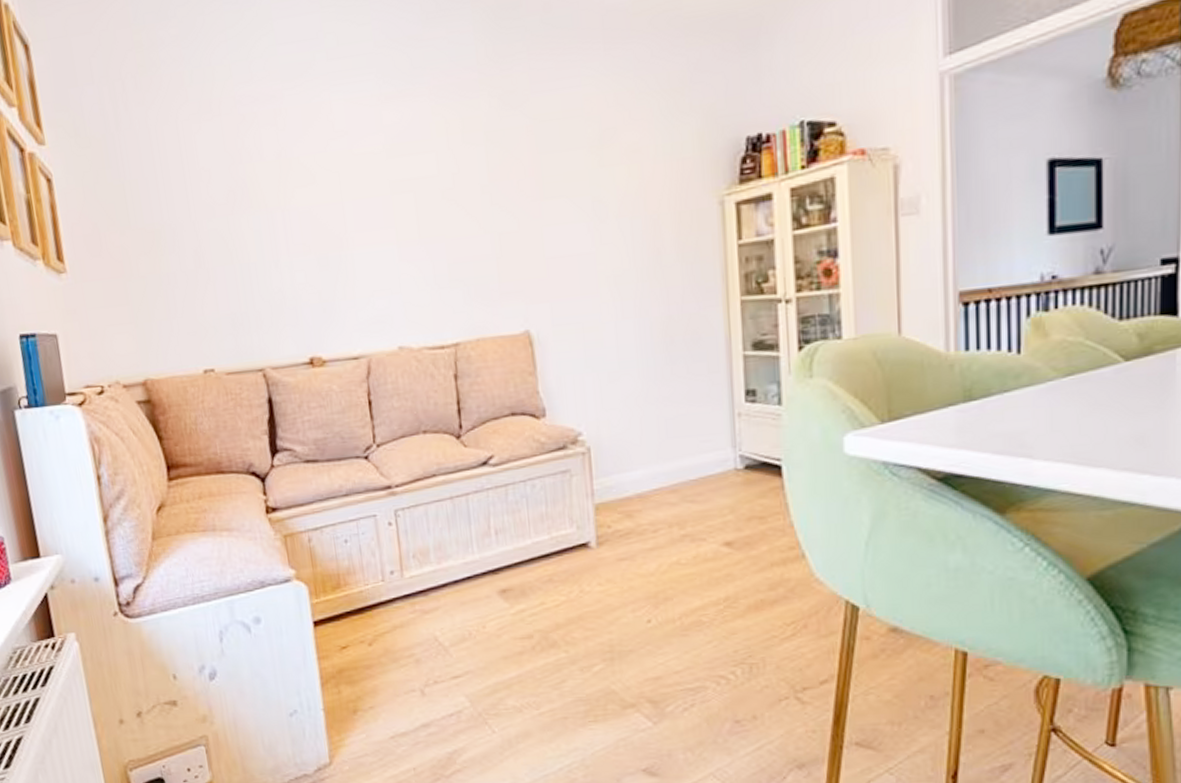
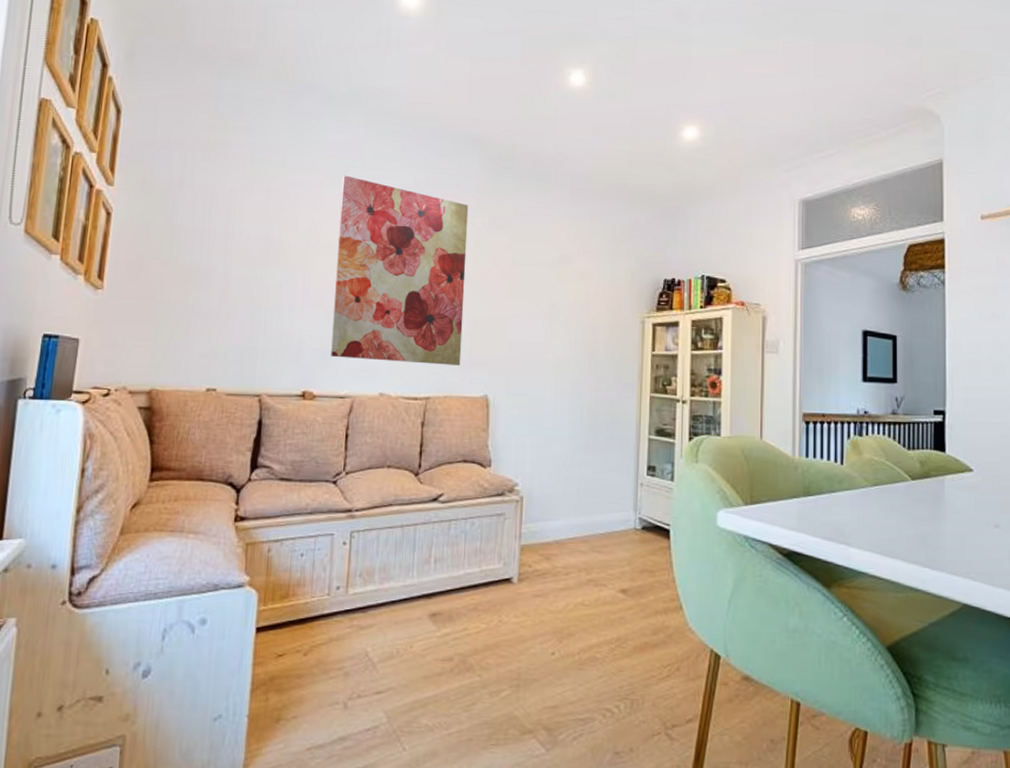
wall art: none [304,74,491,312] -> present [331,175,469,366]

